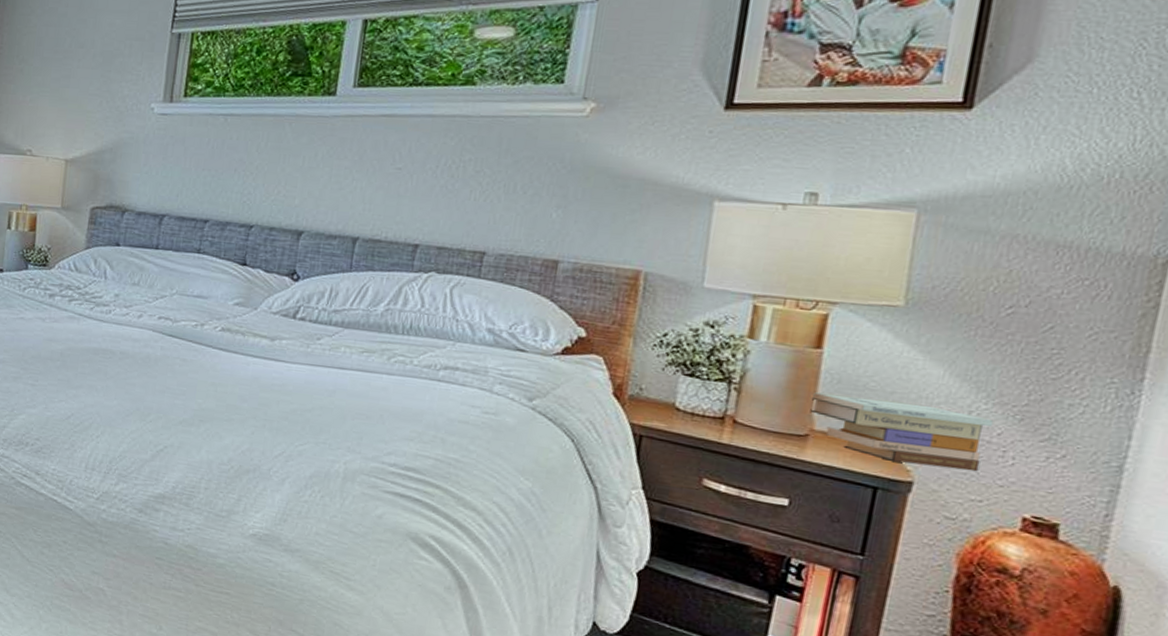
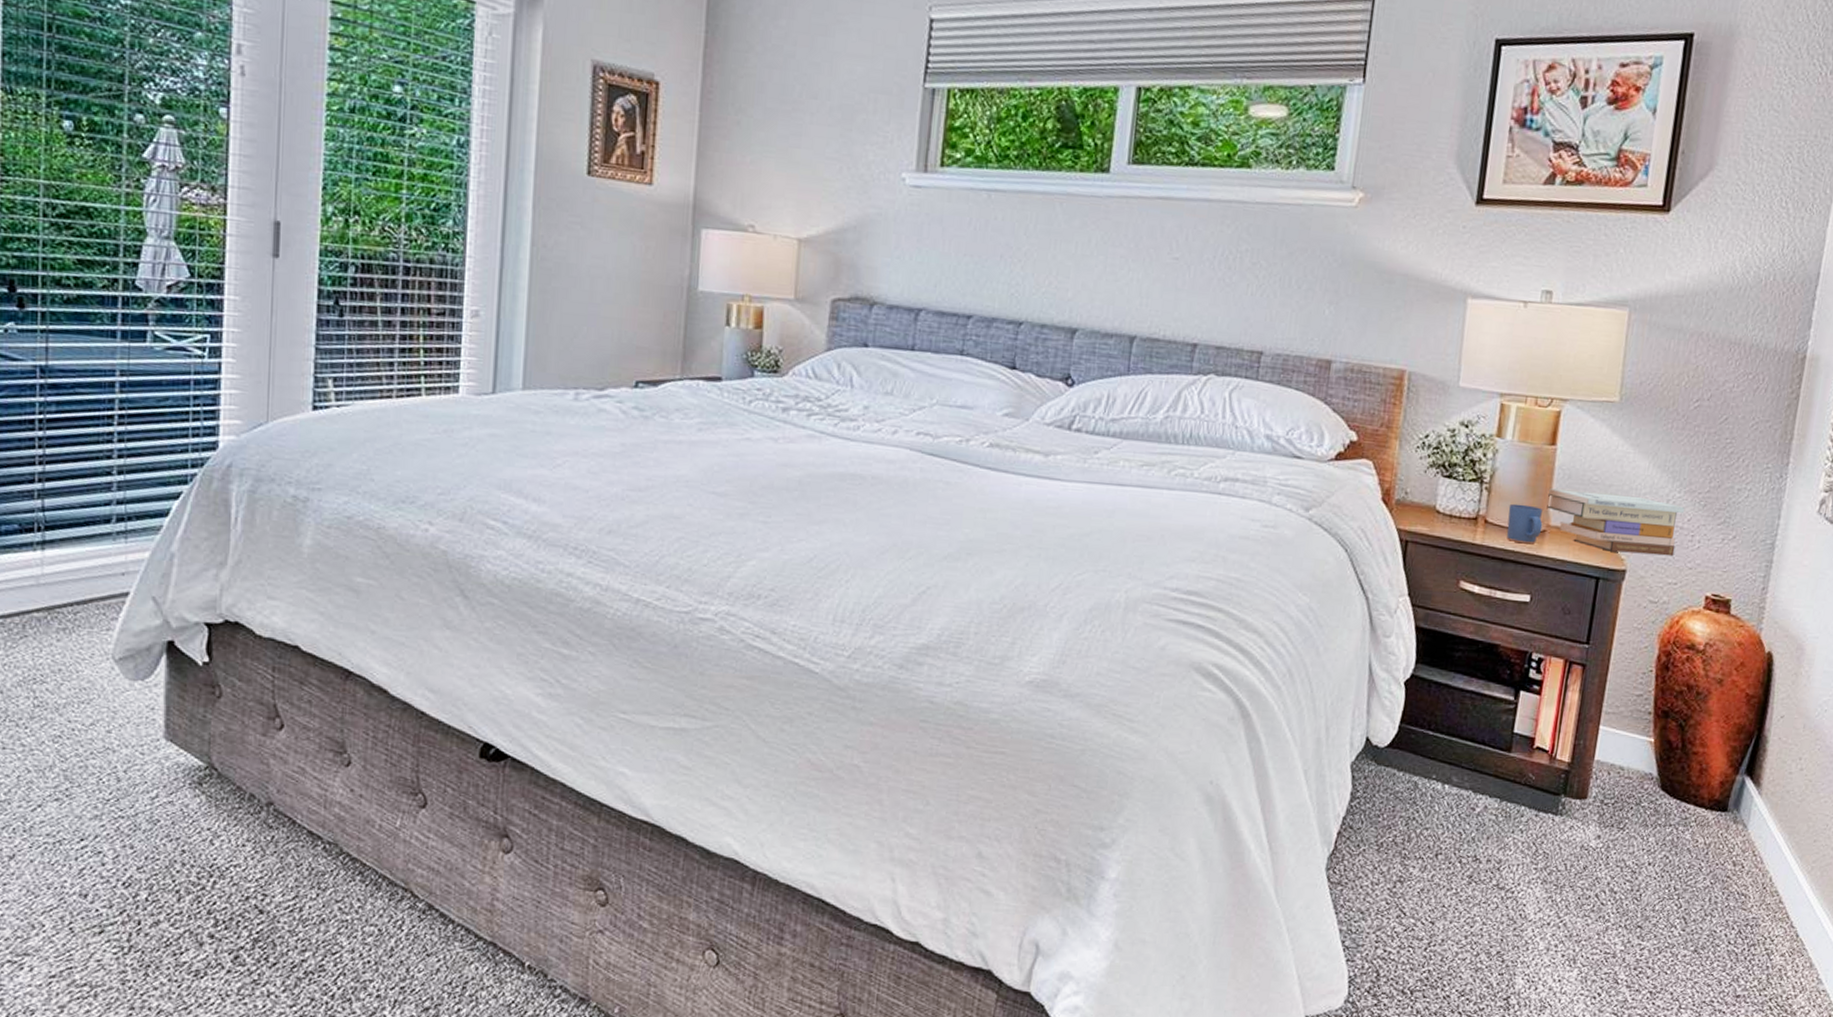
mug: none [760,405,805,448] -> present [1506,503,1543,545]

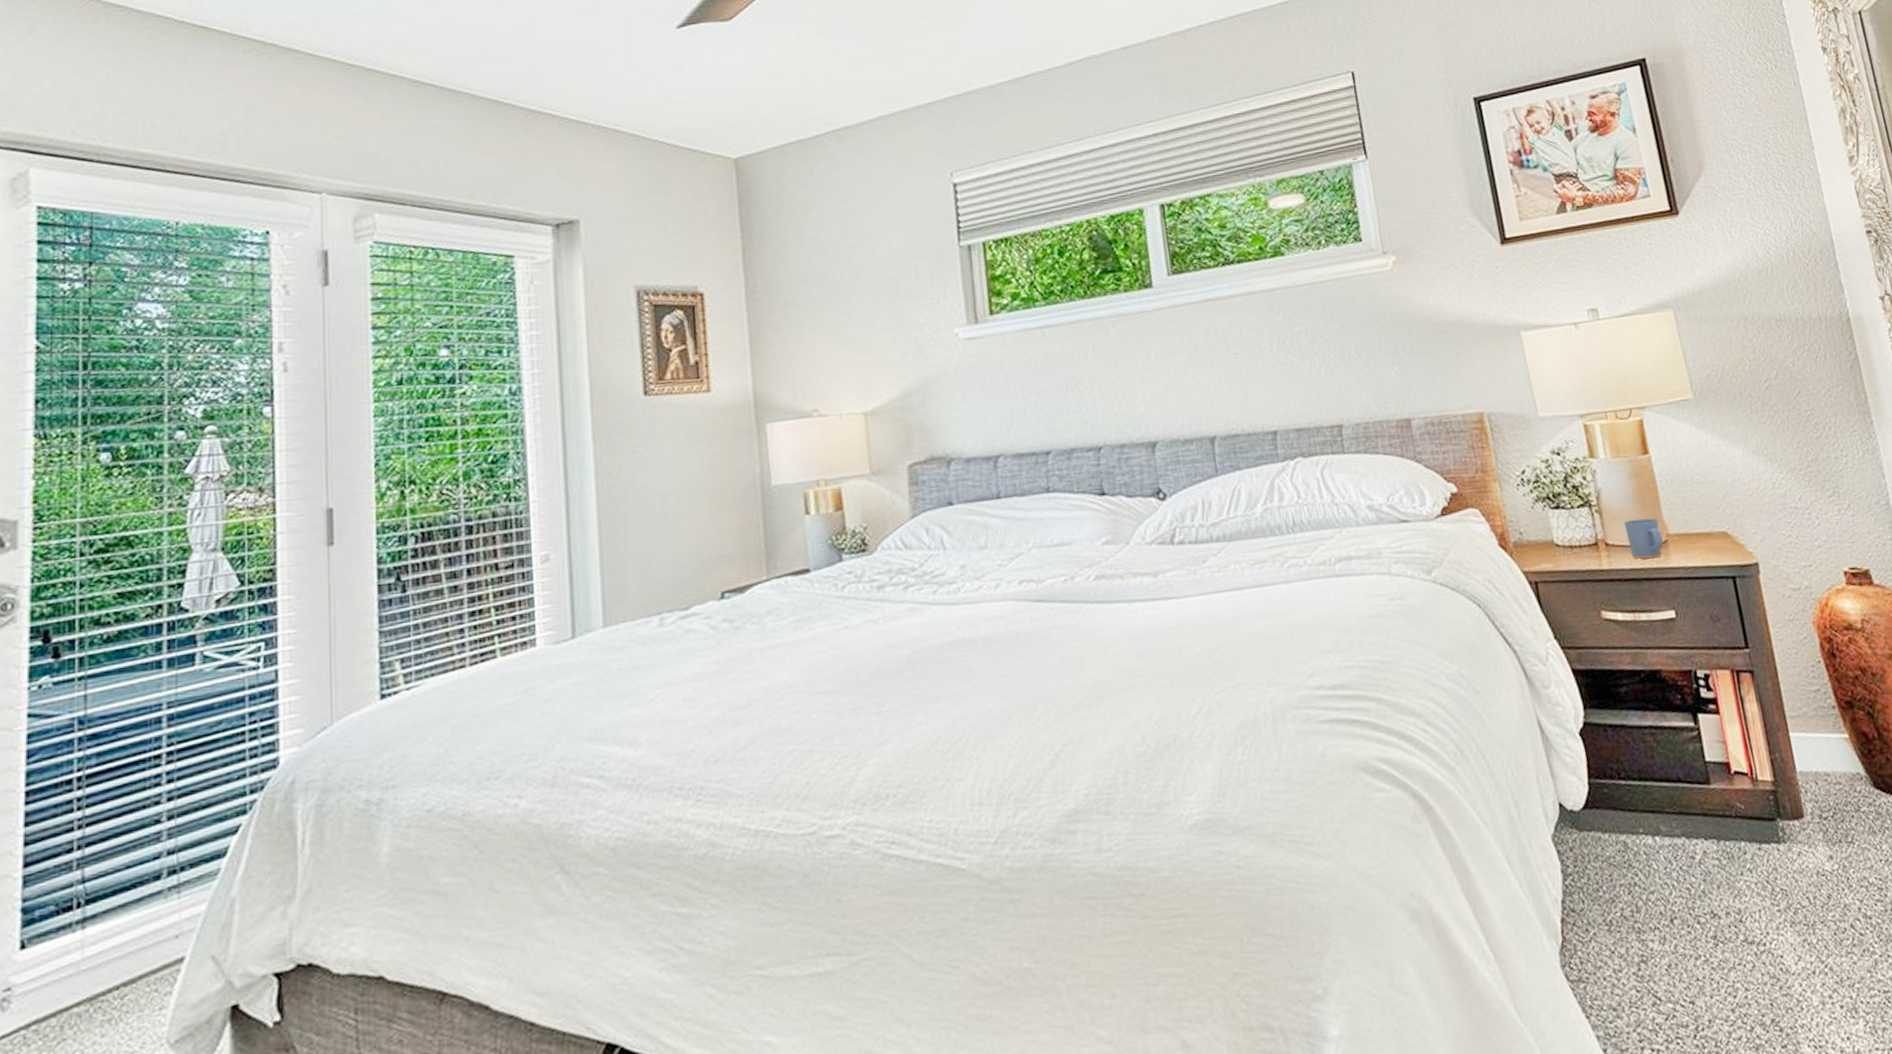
books: present [1546,488,1686,557] -> none [1655,486,1799,548]

